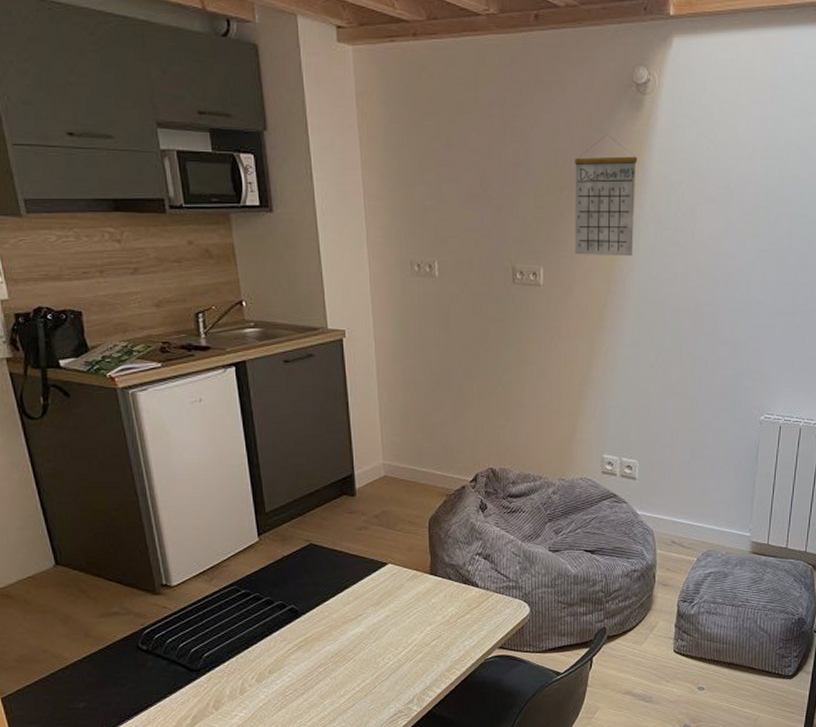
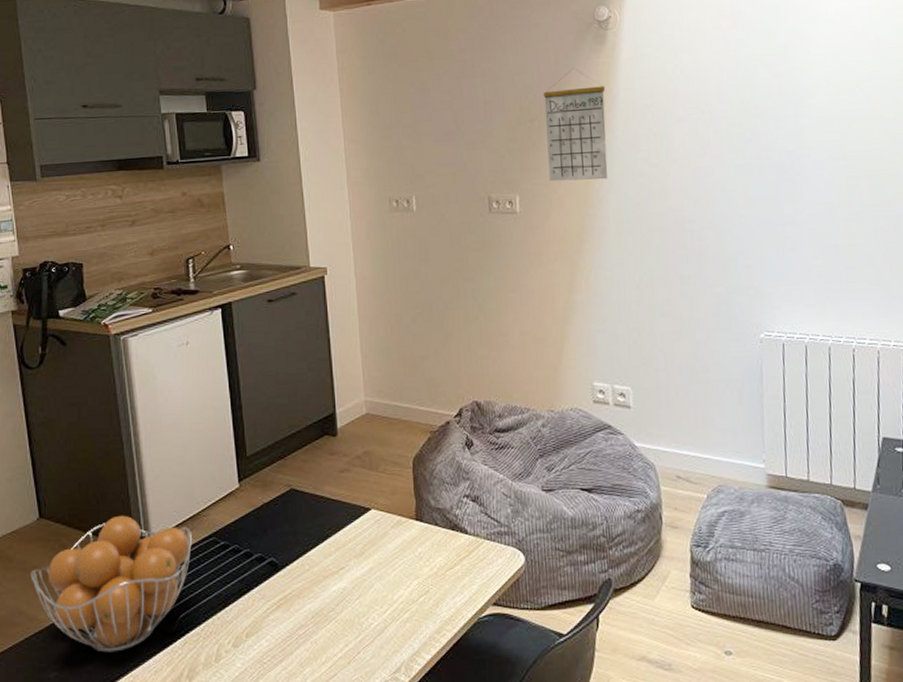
fruit basket: none [51,564,213,686] -> present [30,515,192,653]

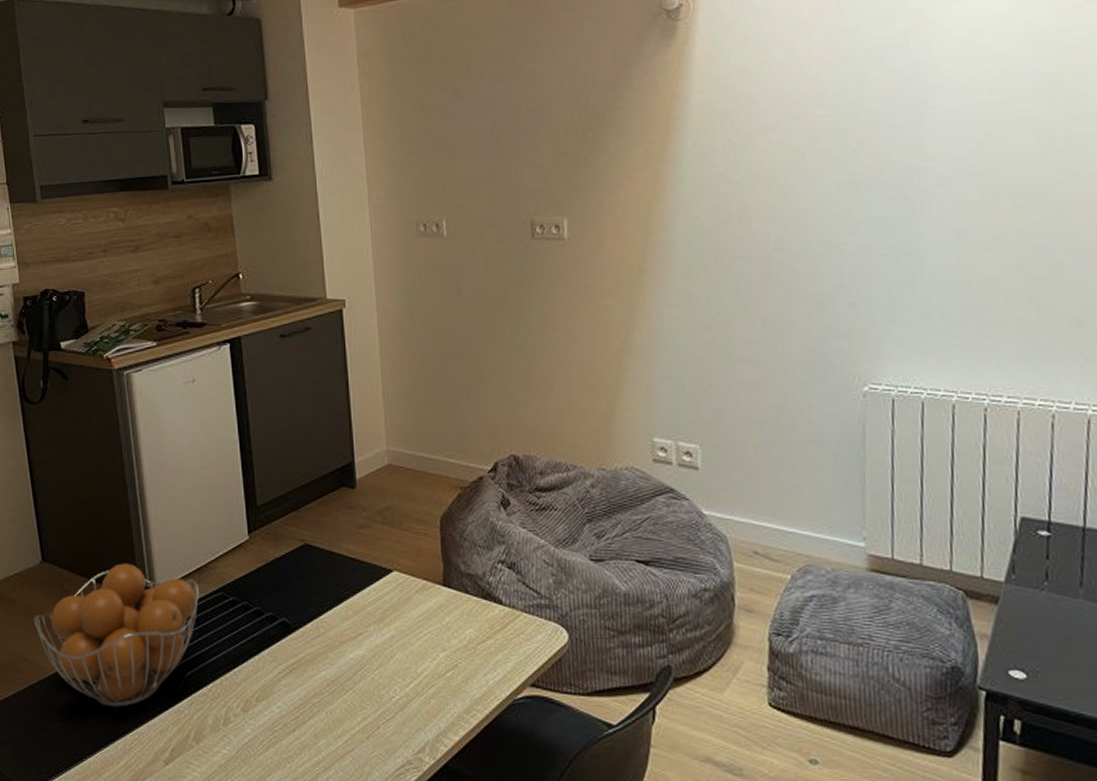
calendar: present [544,68,608,182] -> none [599,68,676,203]

